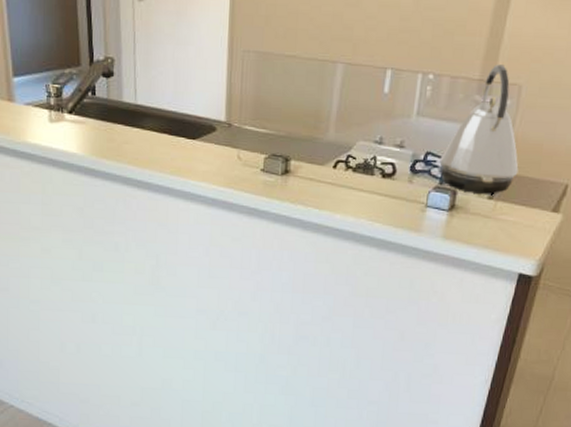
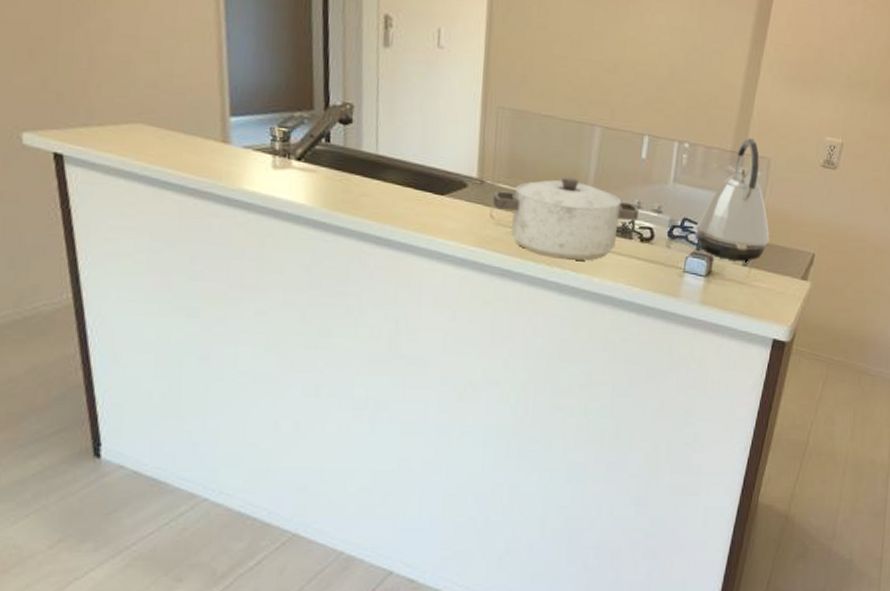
cooking pot: none [240,115,381,199] -> present [493,176,639,261]

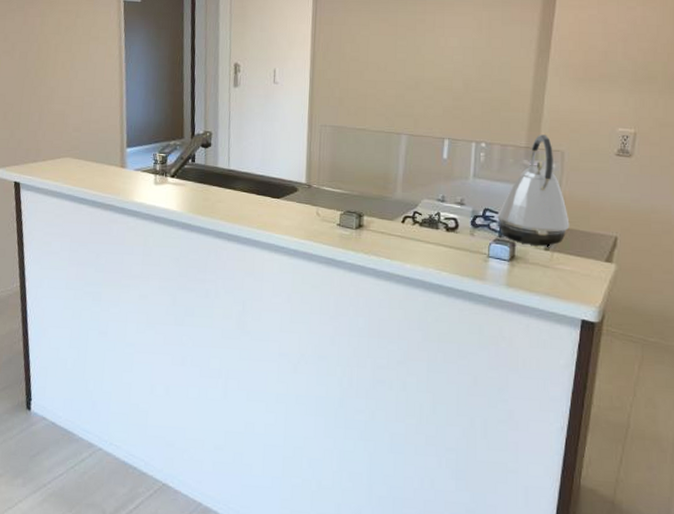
cooking pot: present [493,176,639,261] -> none [319,177,443,250]

